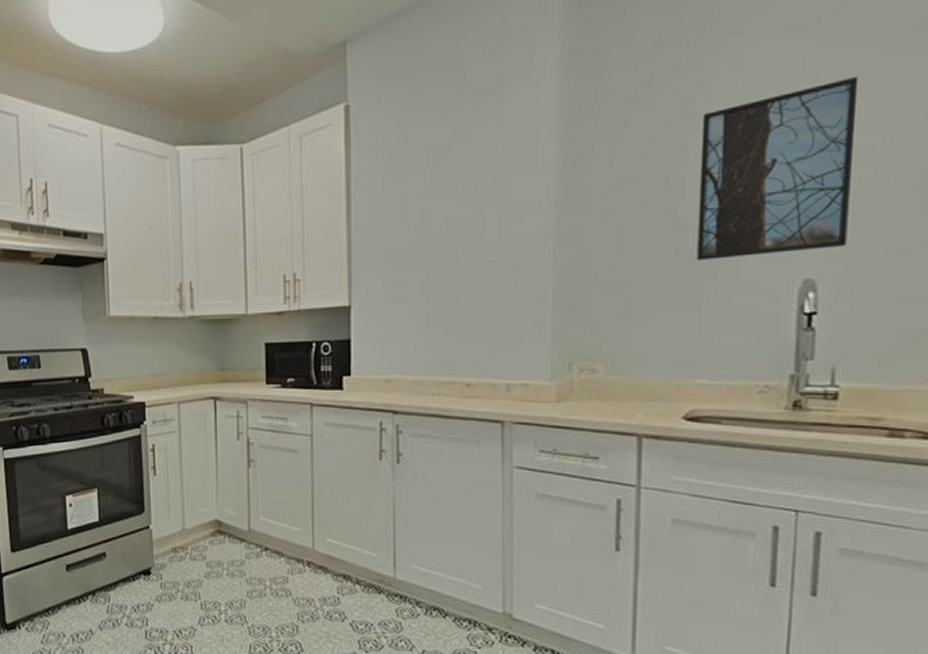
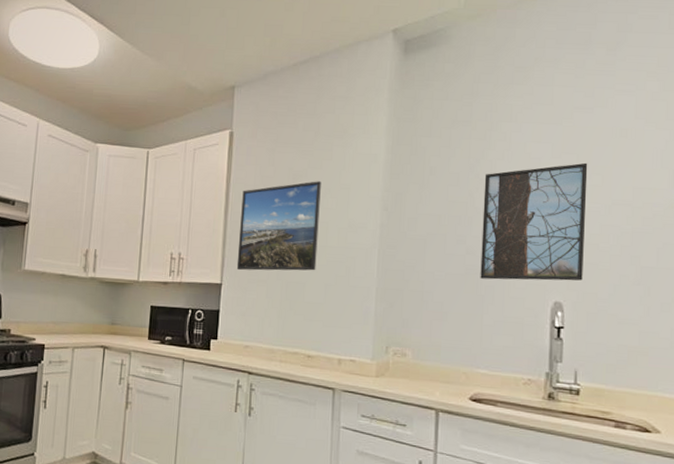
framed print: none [367,156,472,287] -> present [236,181,321,271]

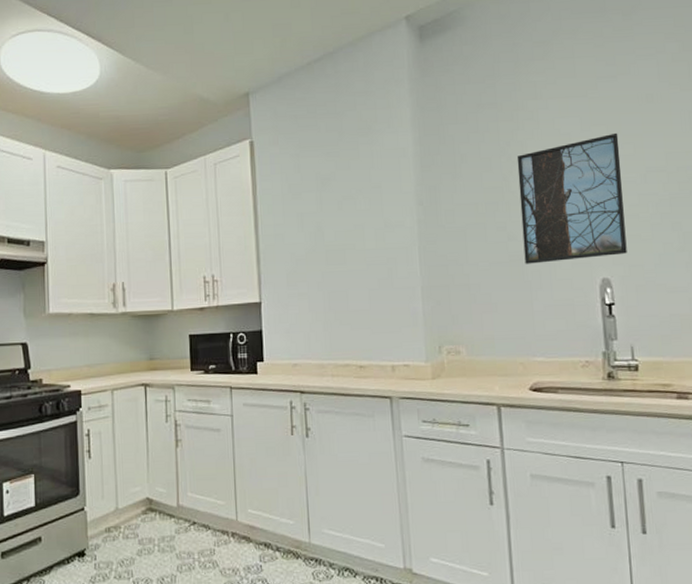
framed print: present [236,181,321,271] -> none [271,182,357,286]

